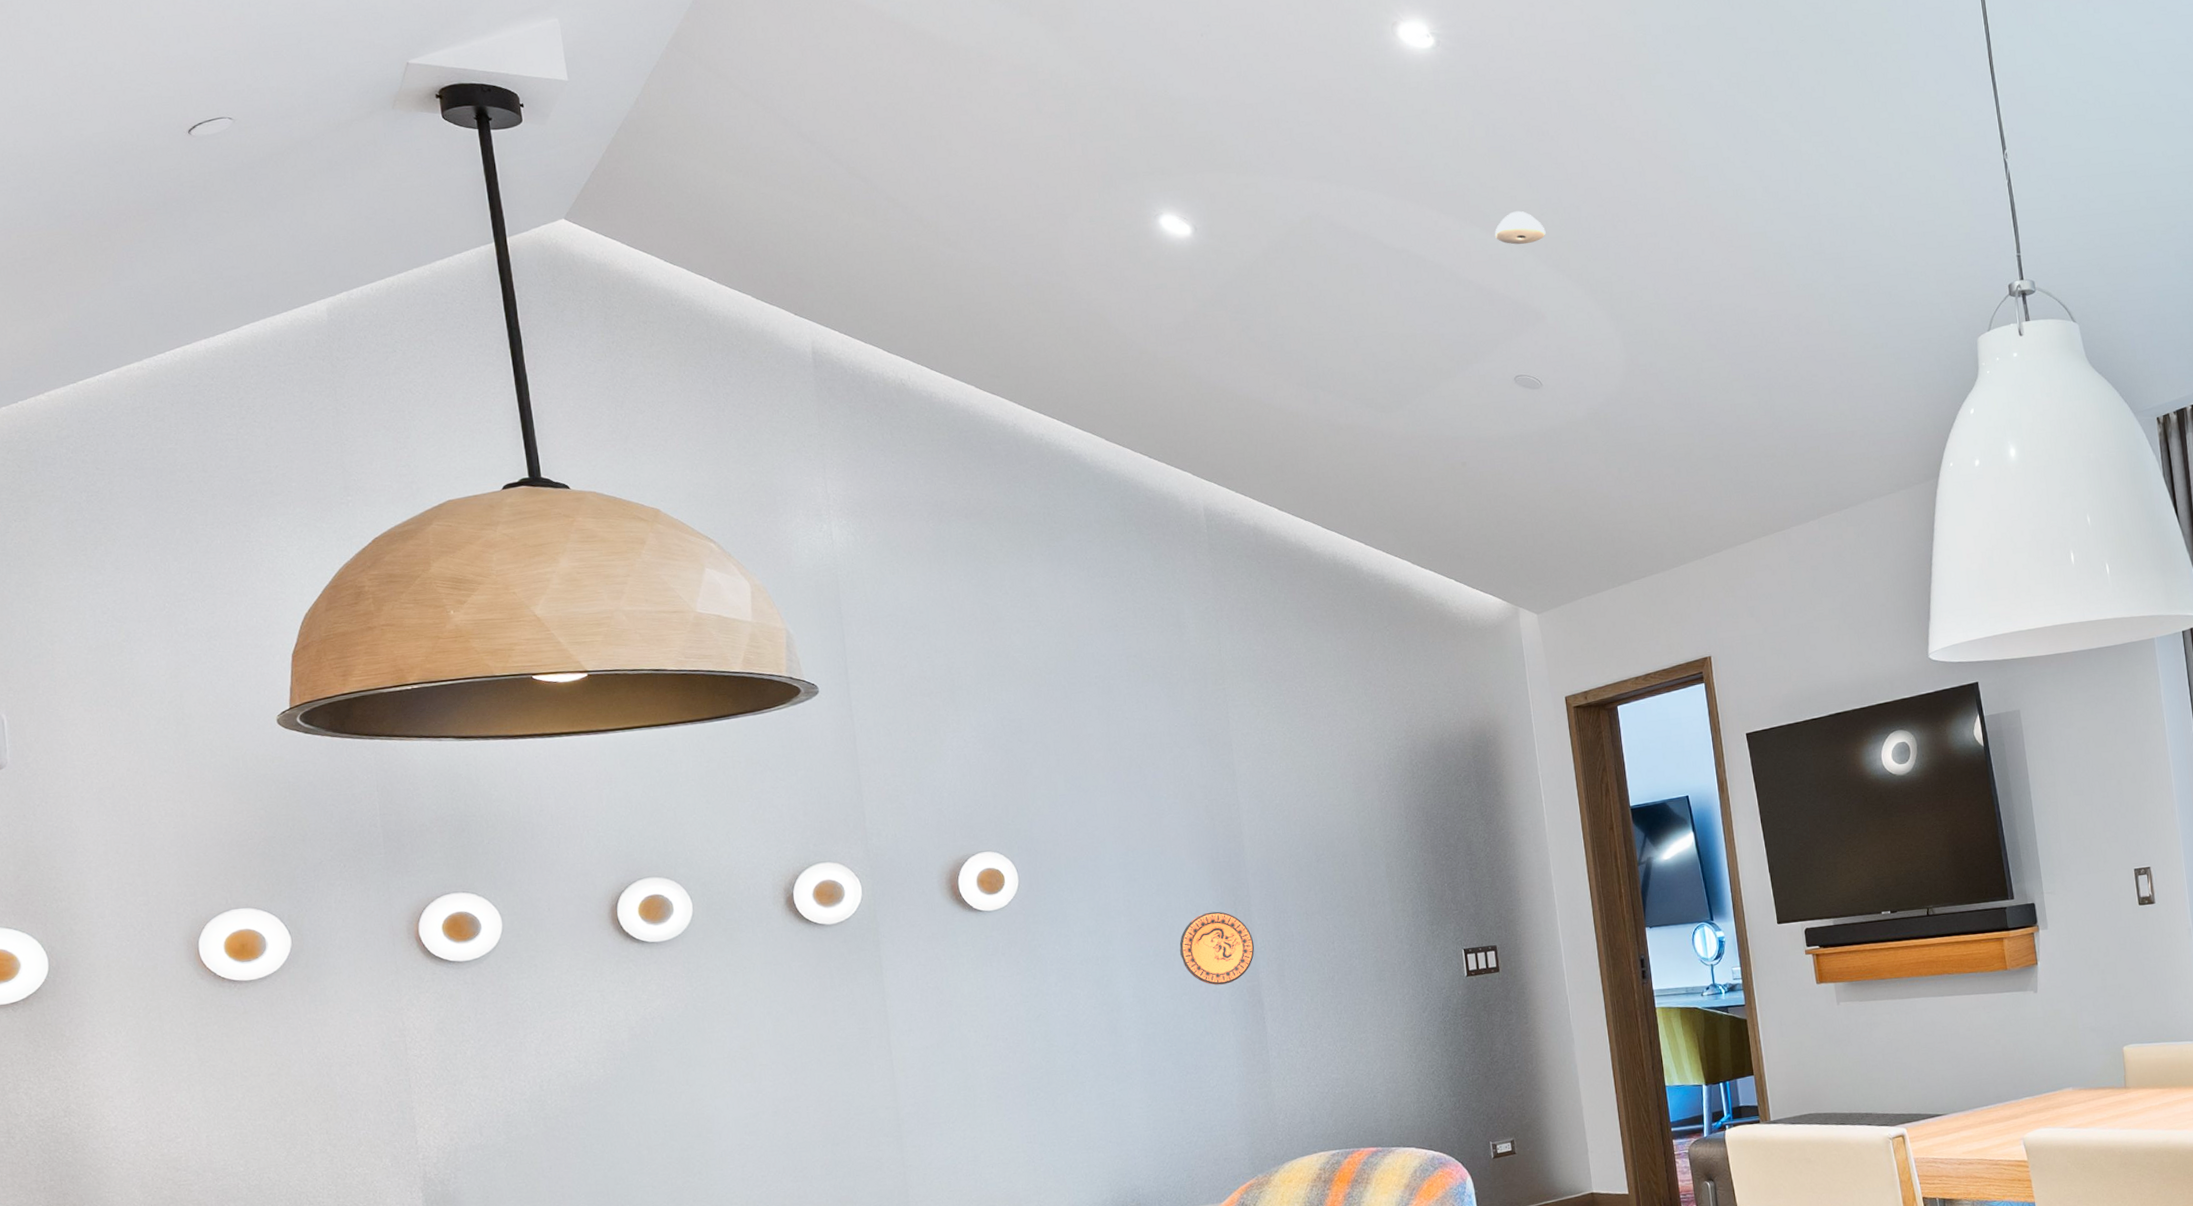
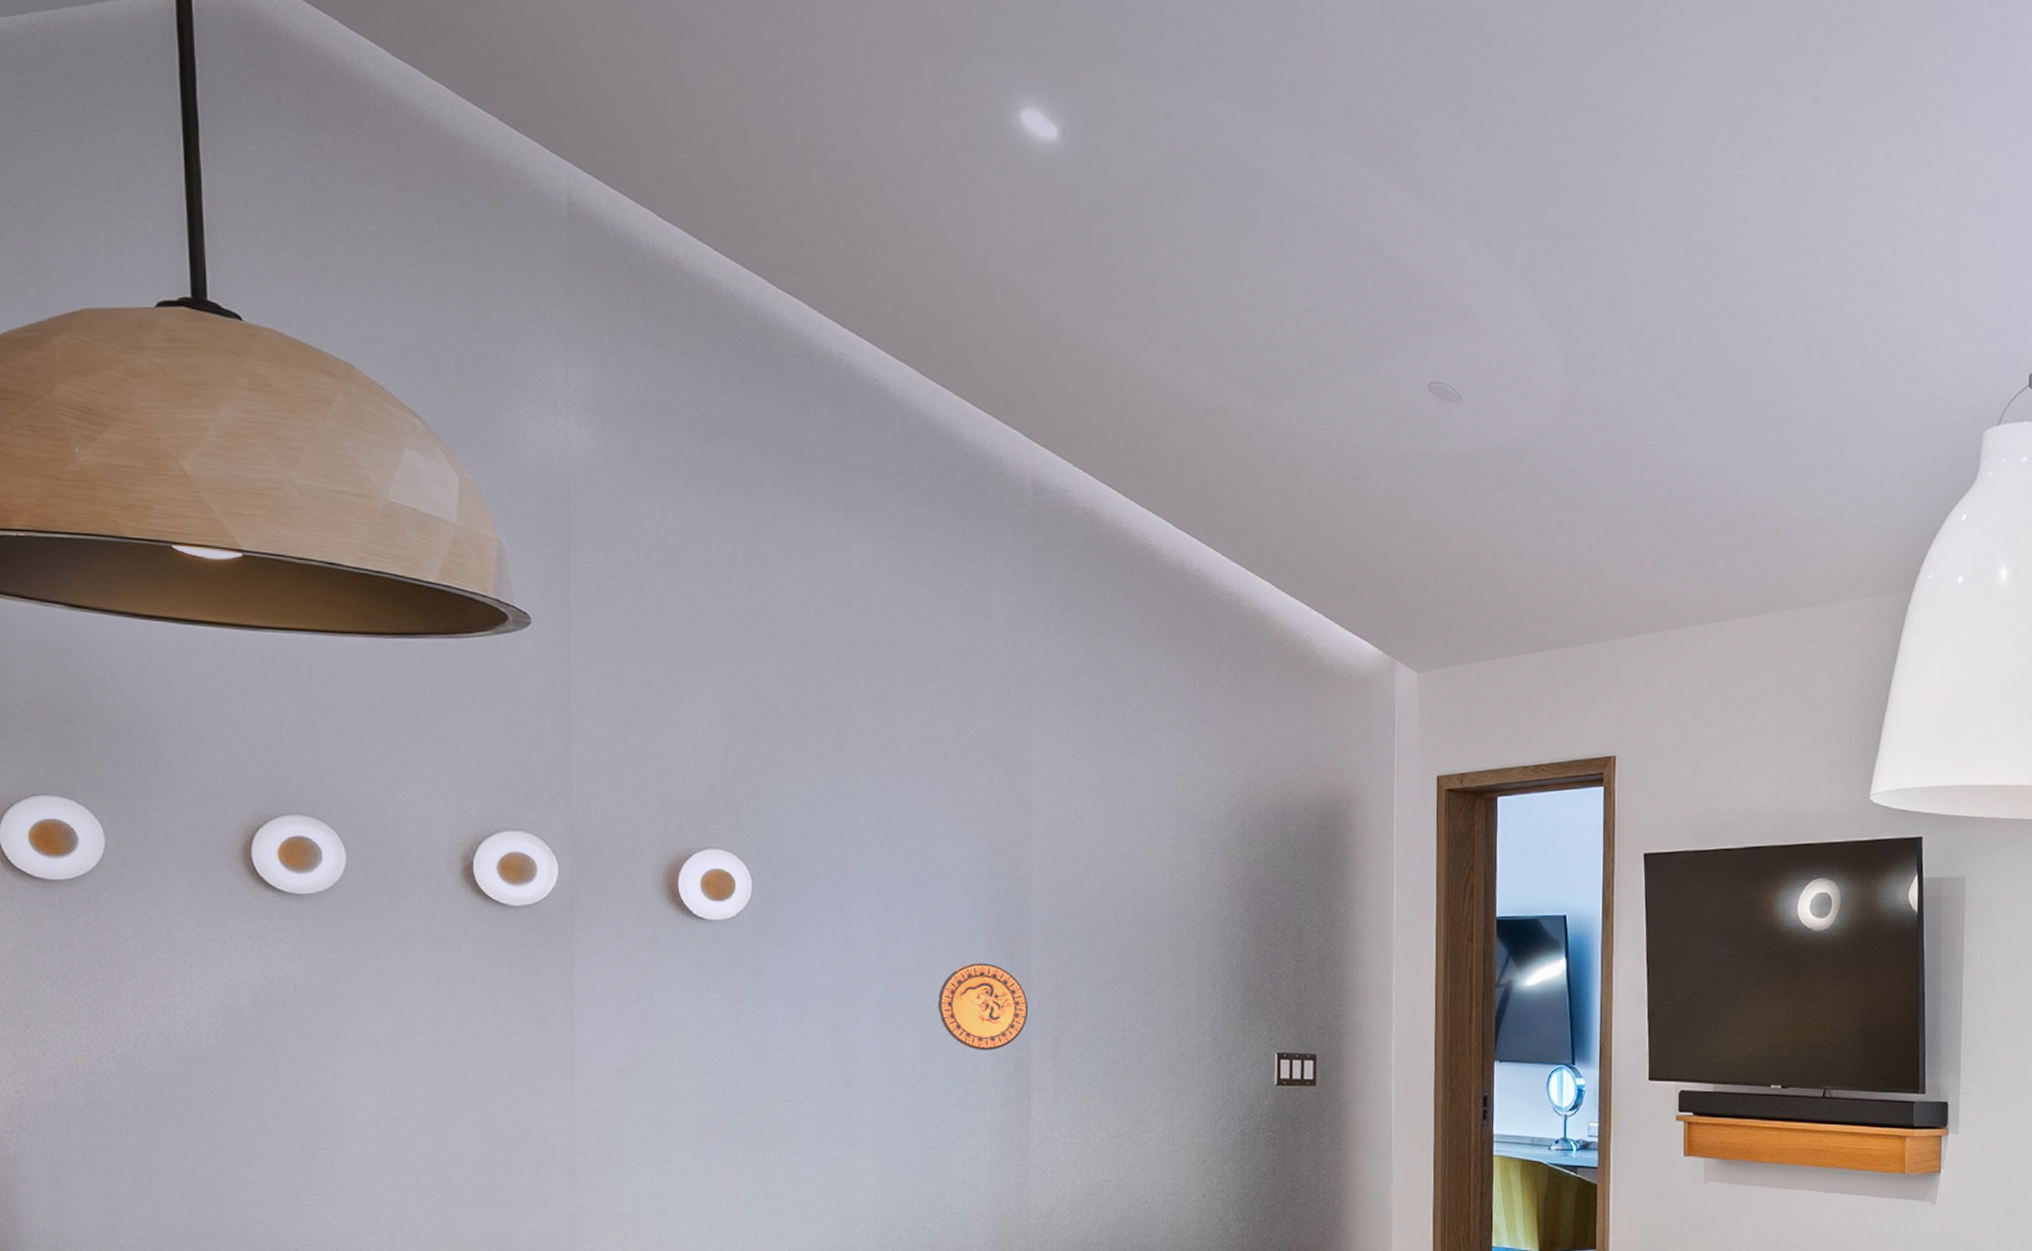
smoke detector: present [1494,211,1546,245] -> none [1428,180,1491,224]

